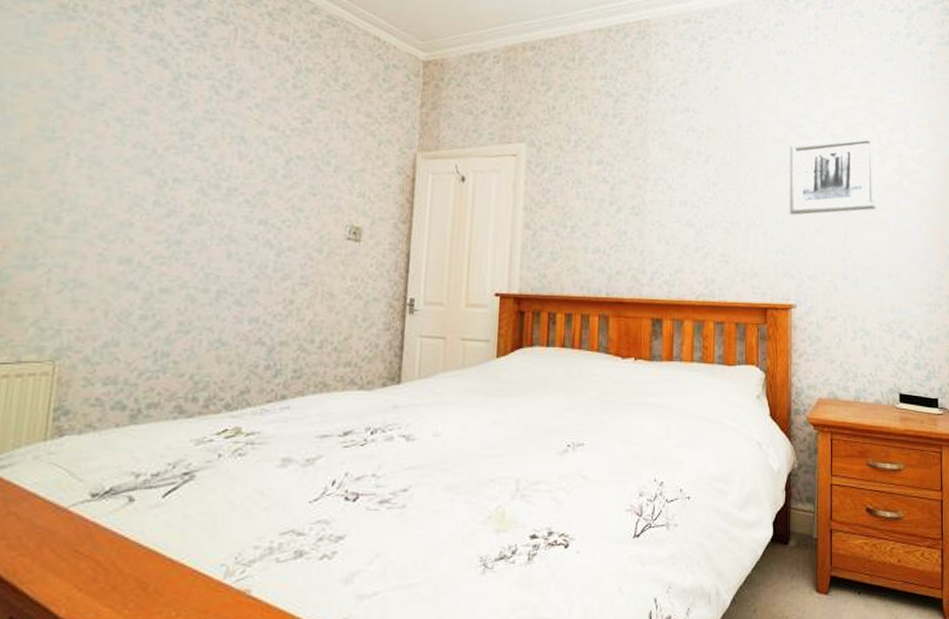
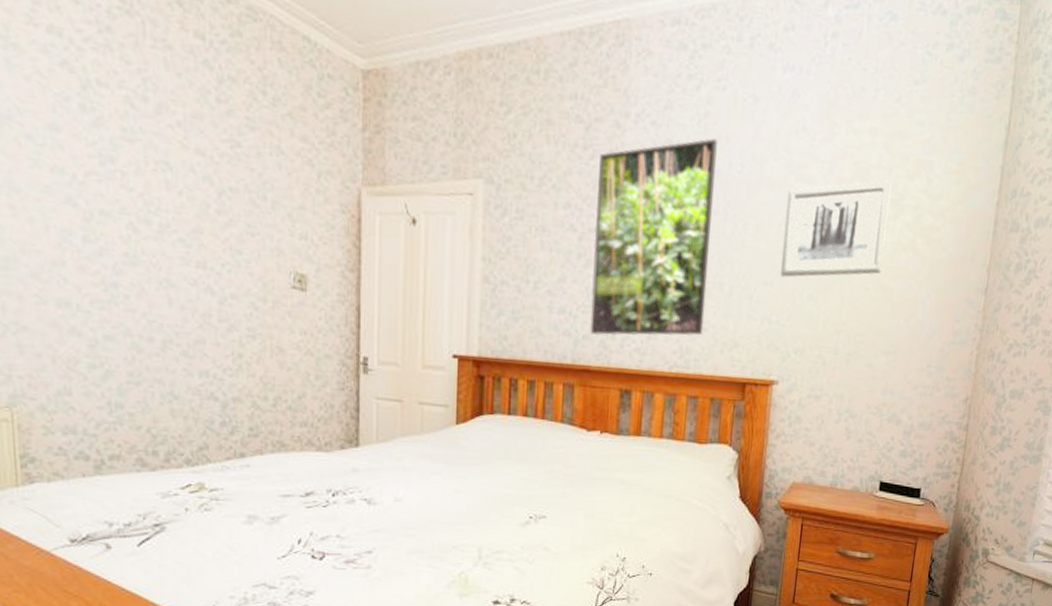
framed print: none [622,106,727,271] -> present [590,138,718,336]

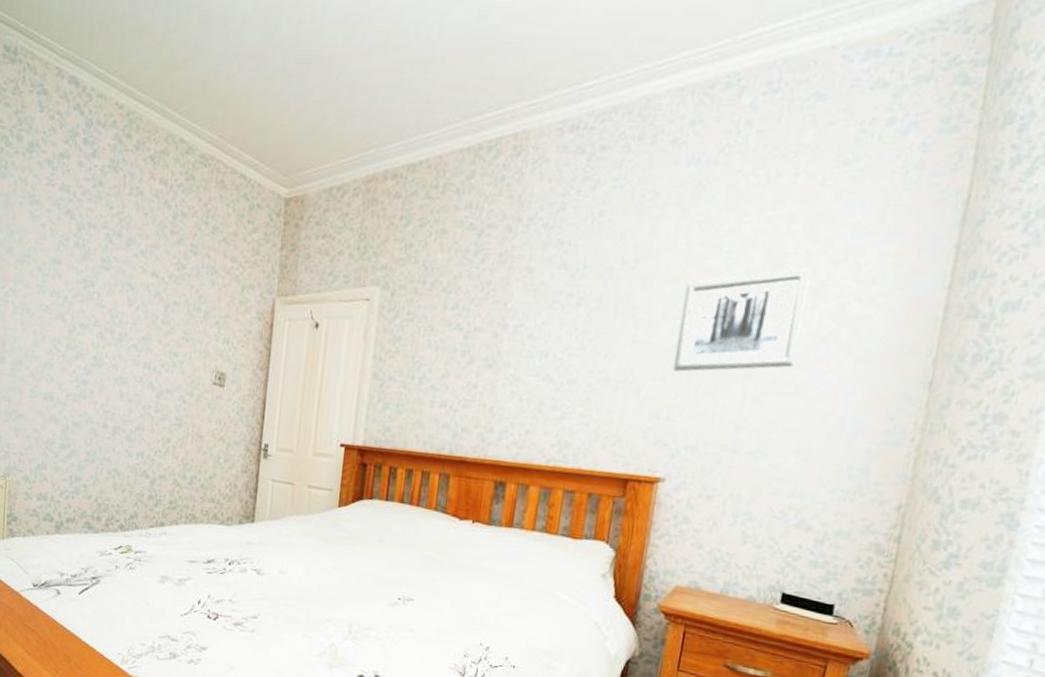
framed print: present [590,138,718,336] -> none [469,236,611,430]

